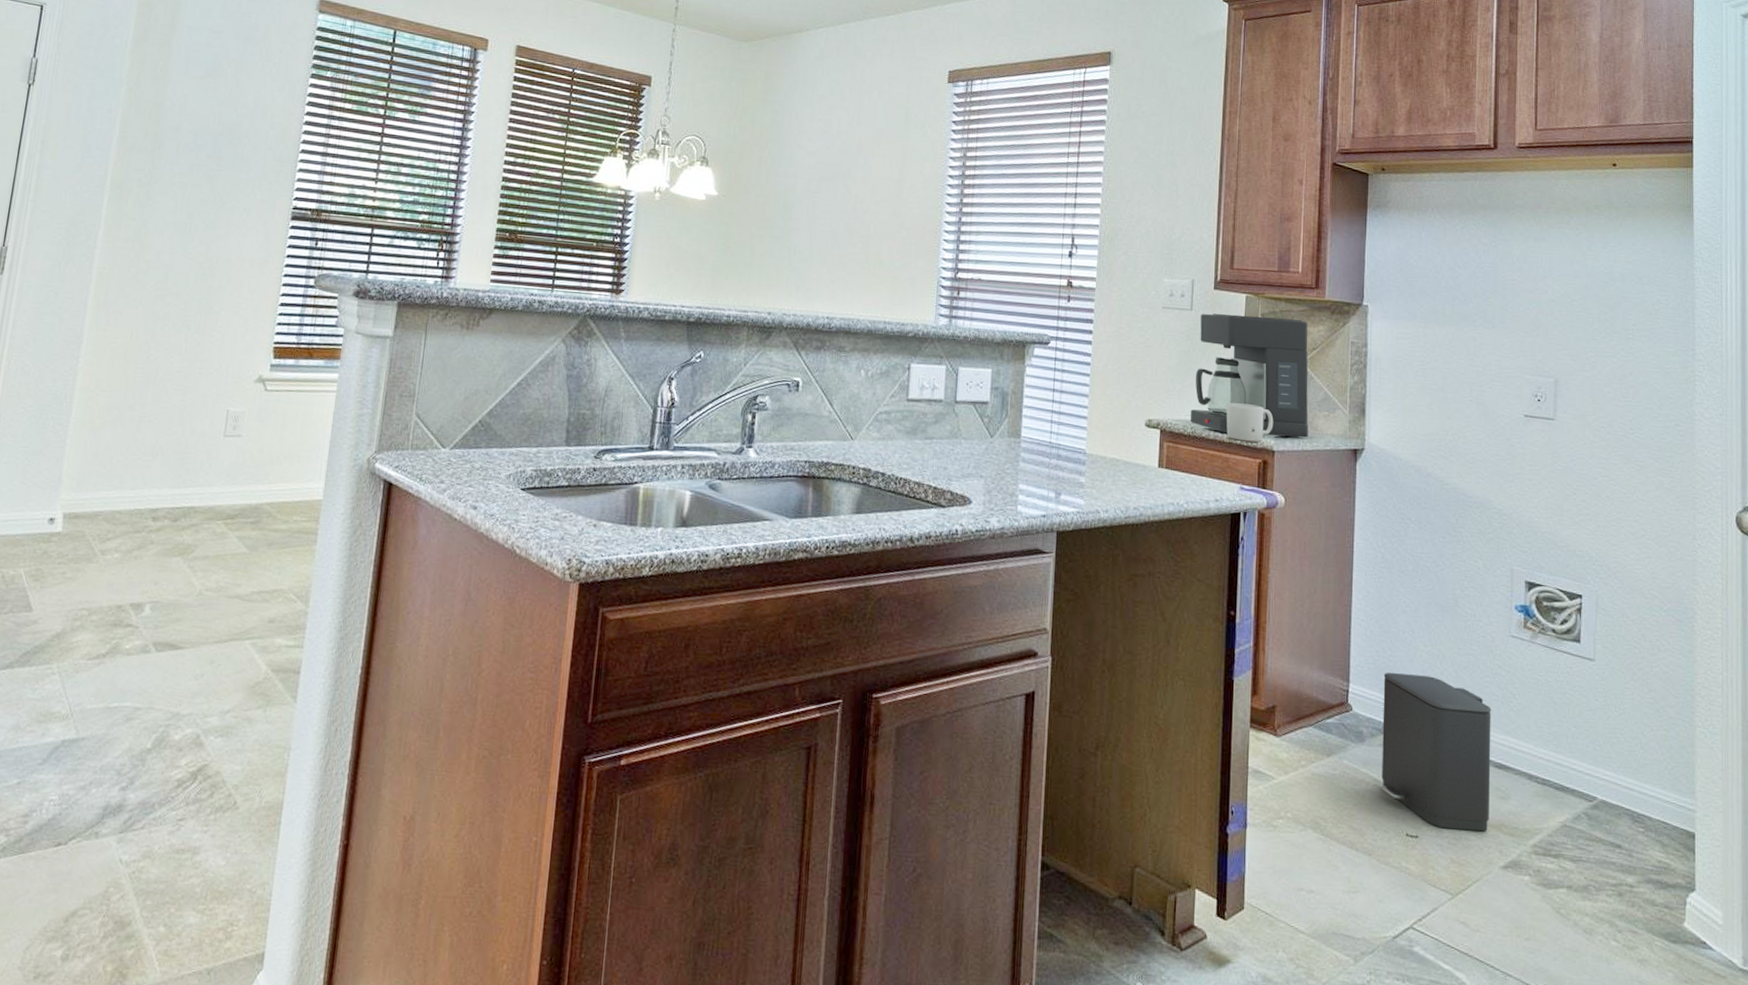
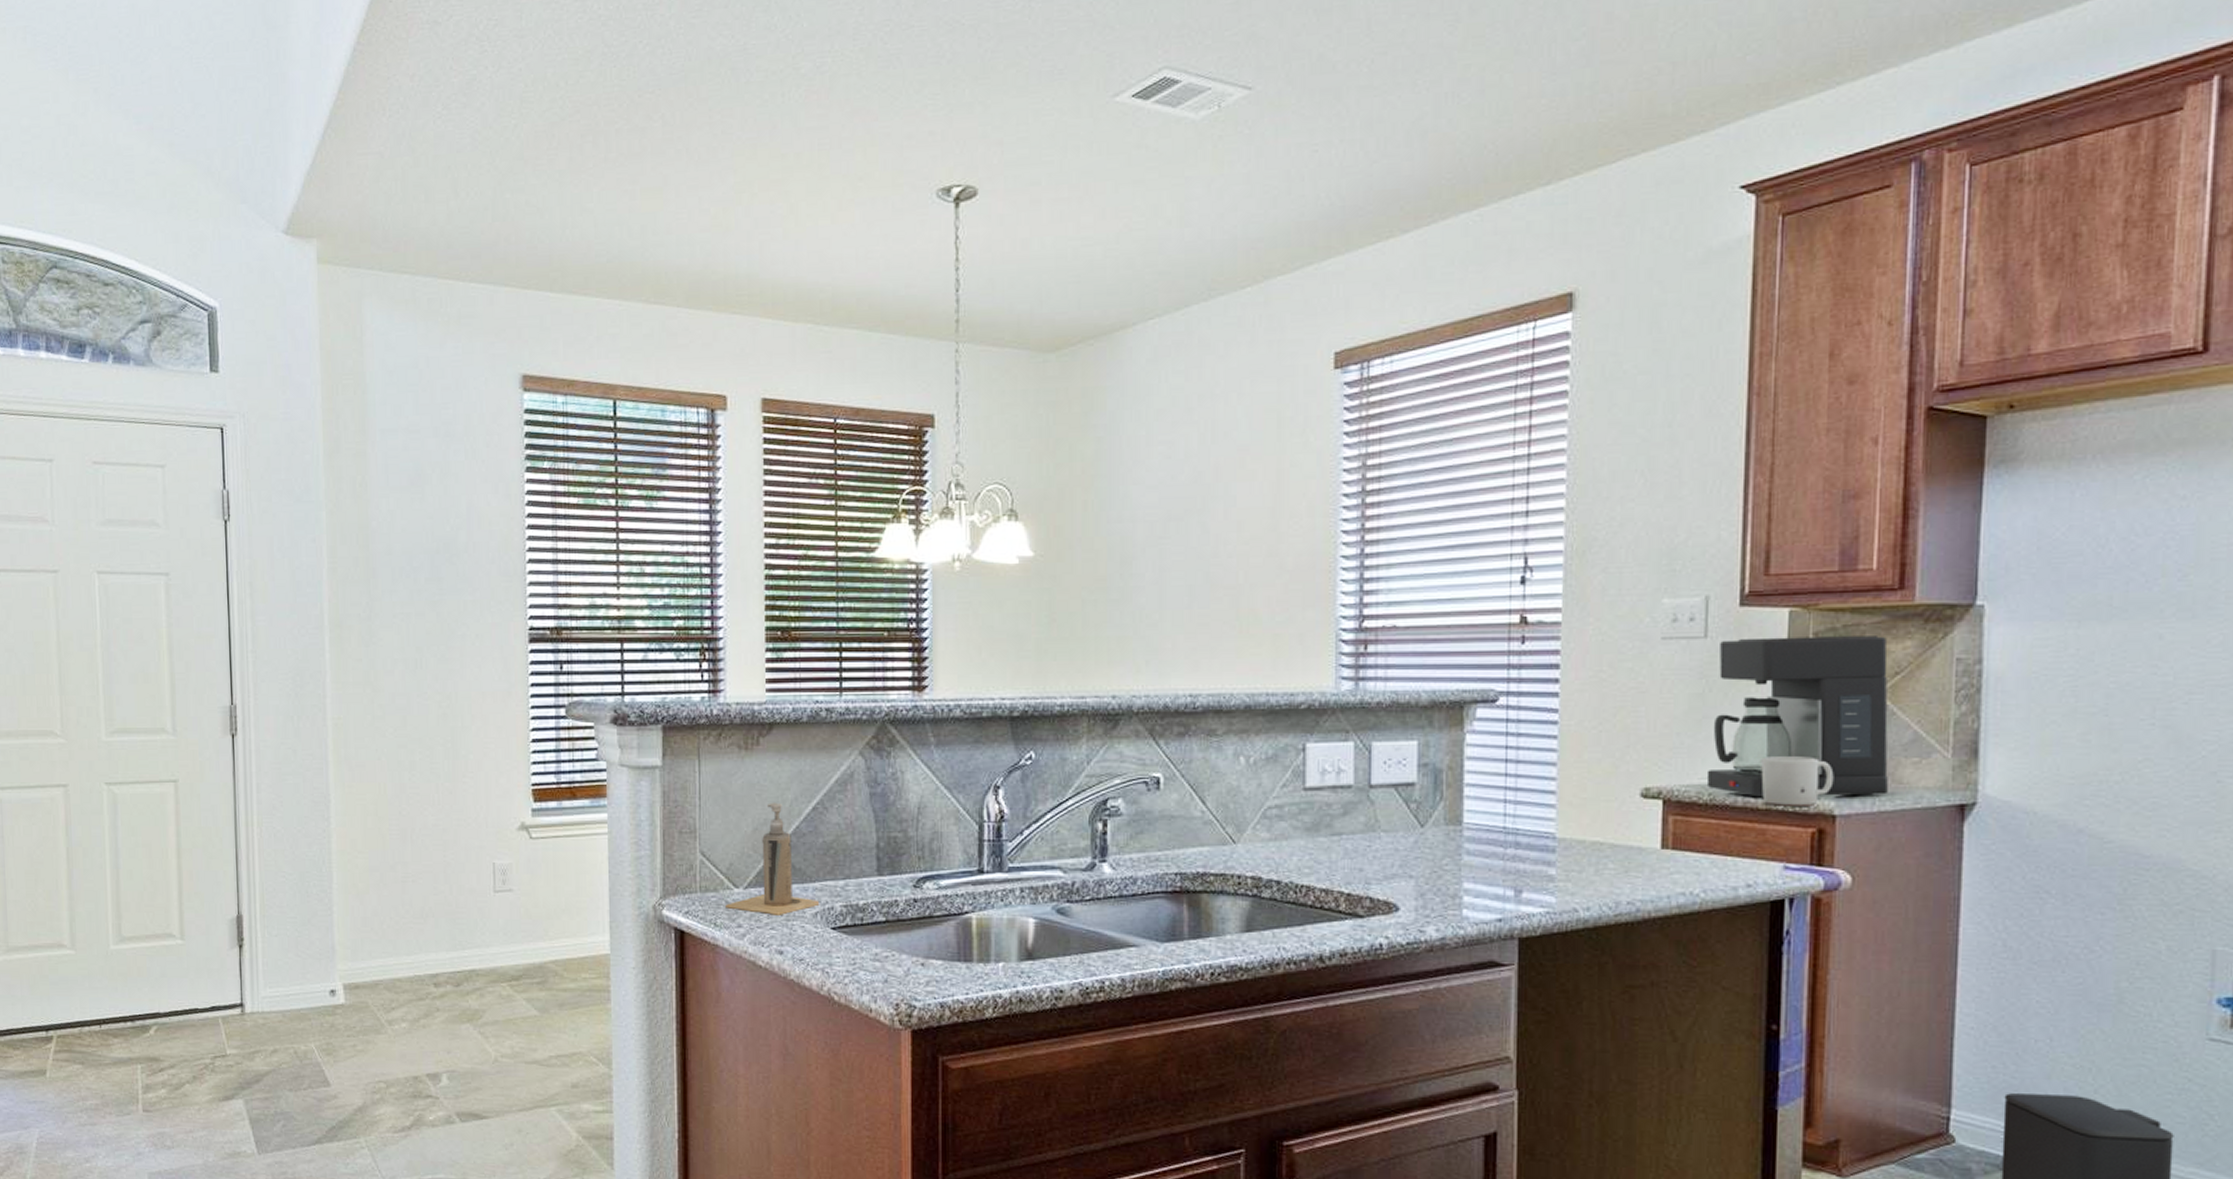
soap dispenser: none [432,376,514,476] -> present [726,802,820,917]

